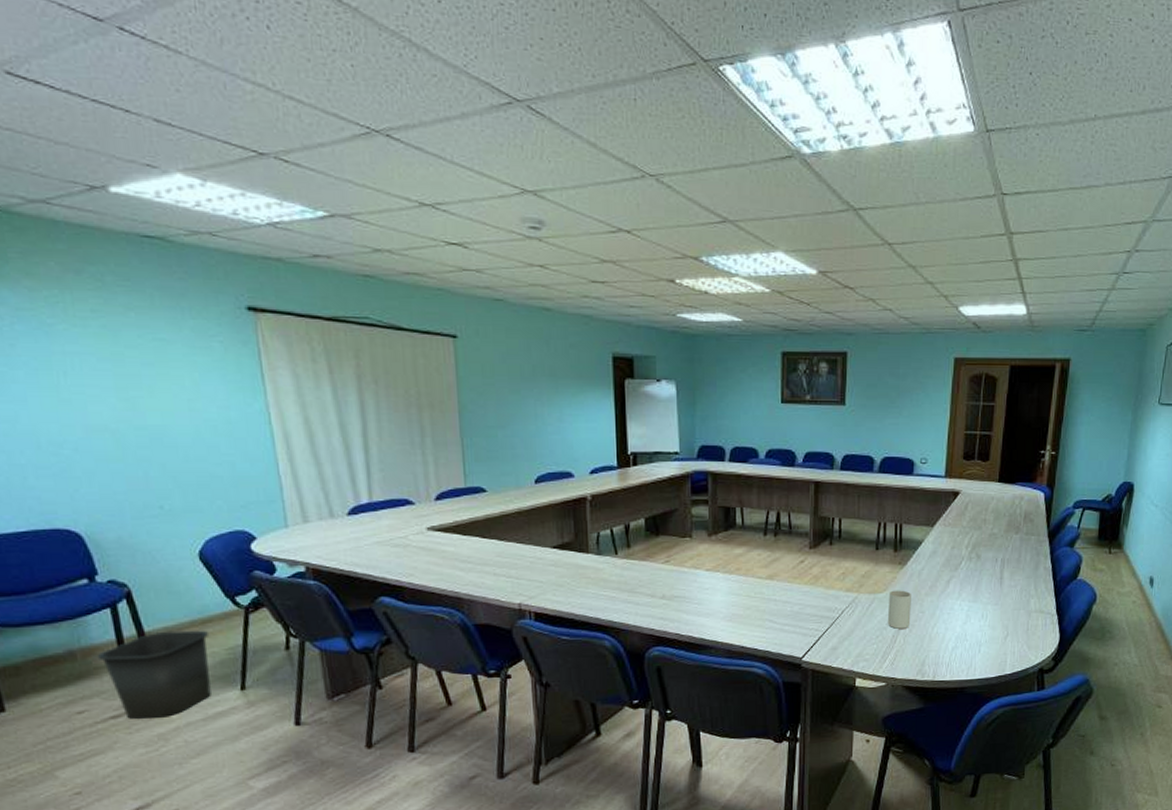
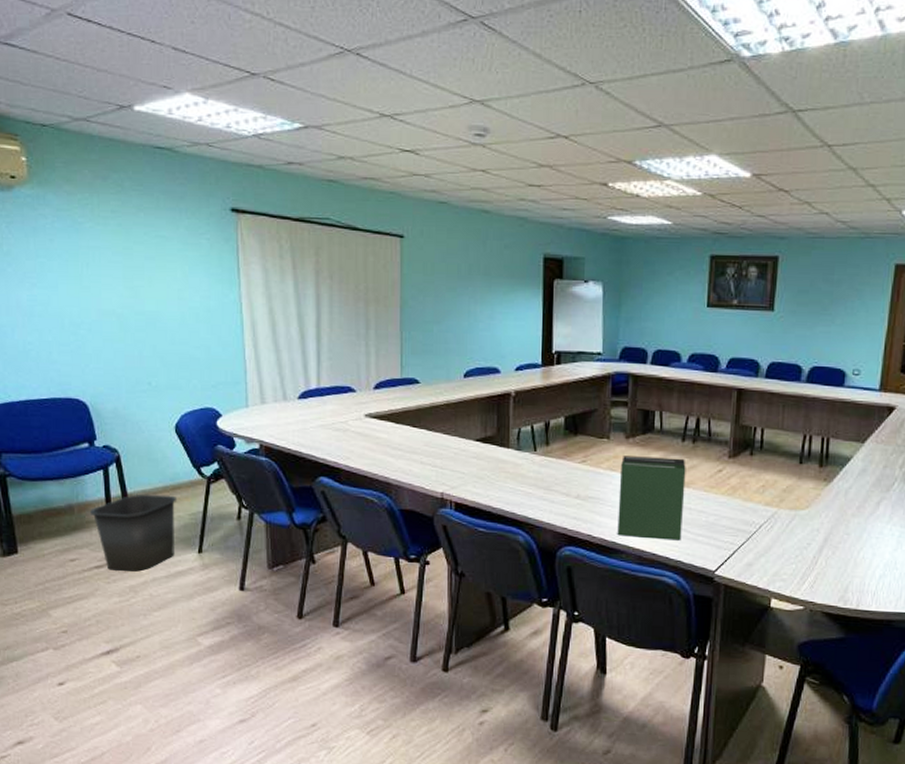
binder: none [704,552,770,632] -> present [617,456,686,541]
cup: present [888,590,911,629] -> none [809,508,836,550]

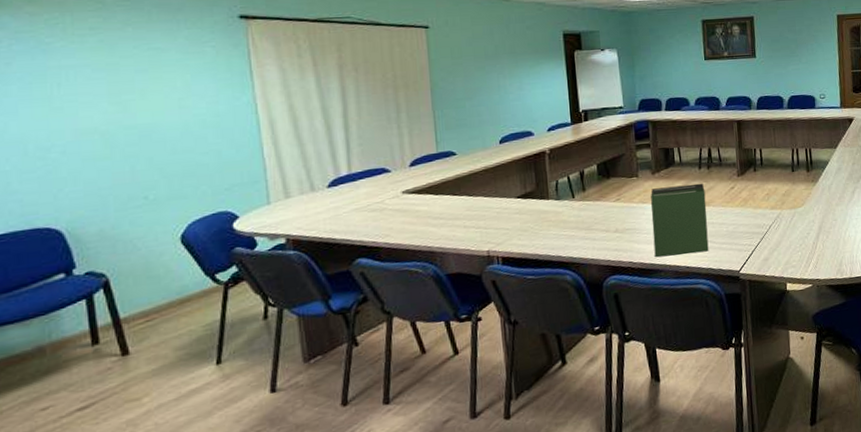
waste bin: present [89,494,178,572] -> none [67,310,187,409]

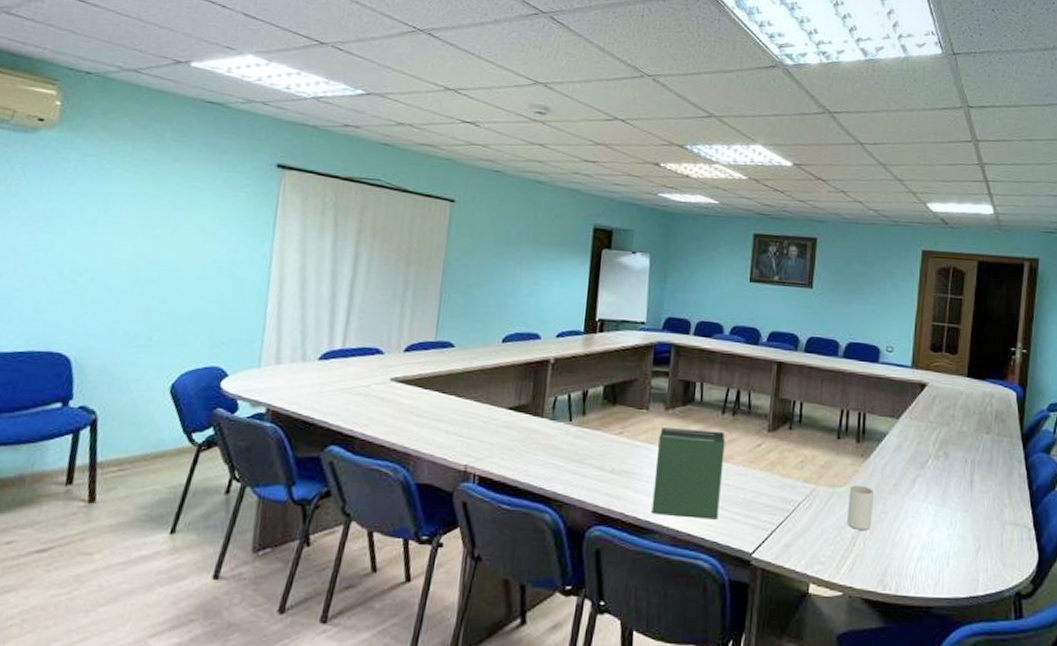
cup: none [806,203,827,237] -> present [847,485,873,530]

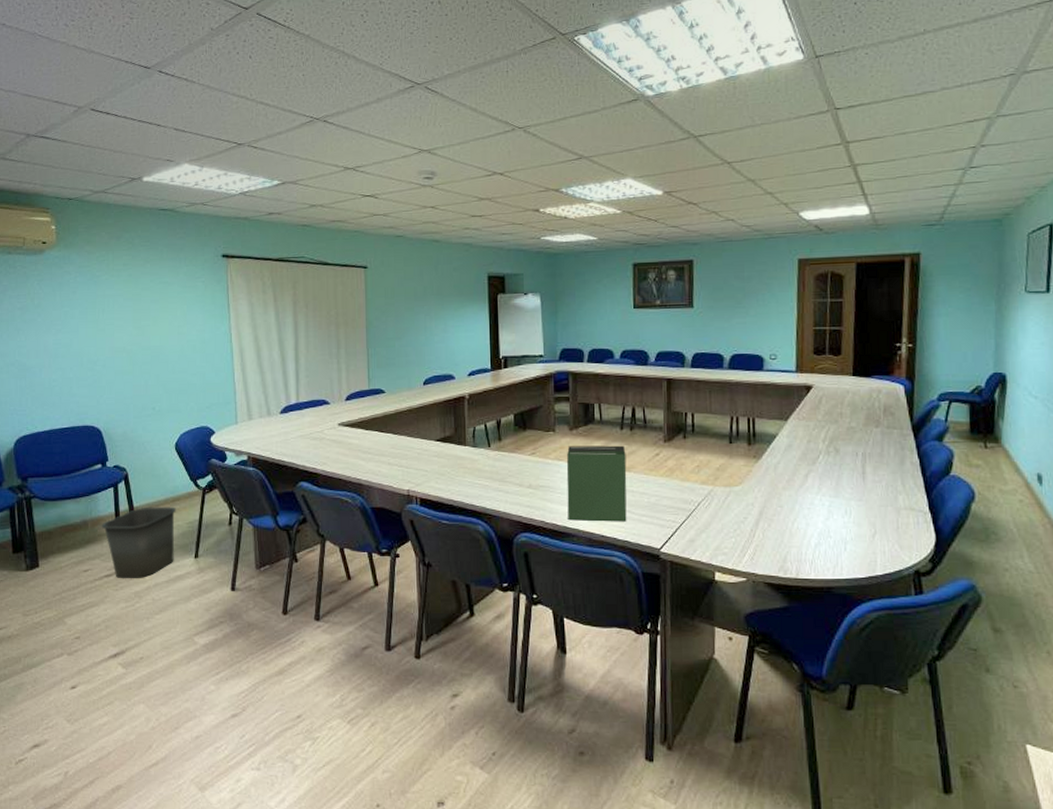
waste bin: none [43,462,158,558] -> present [101,506,177,579]
cup: present [847,485,873,530] -> none [744,483,769,523]

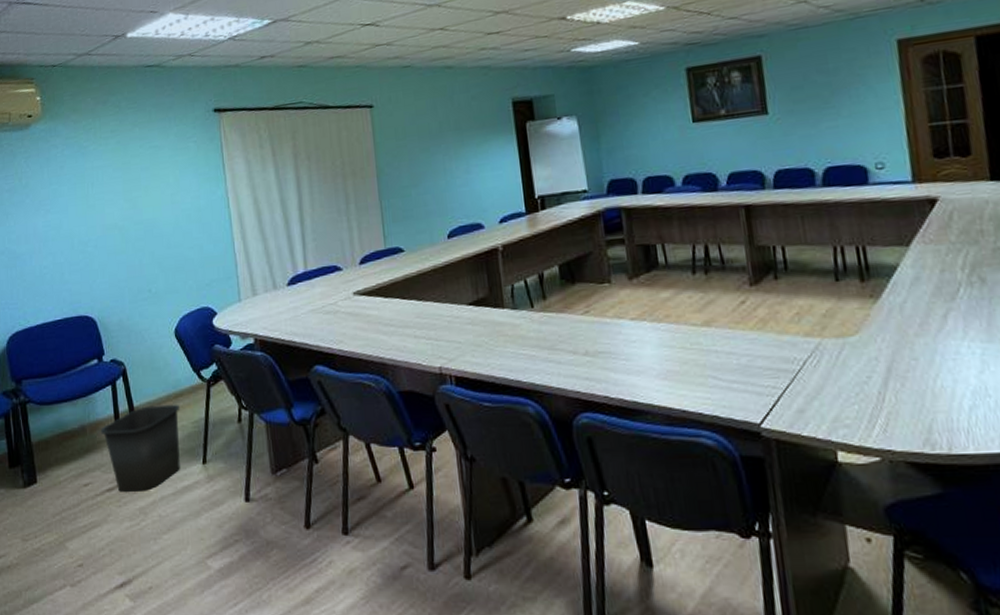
binder: present [566,445,627,522] -> none [628,293,713,394]

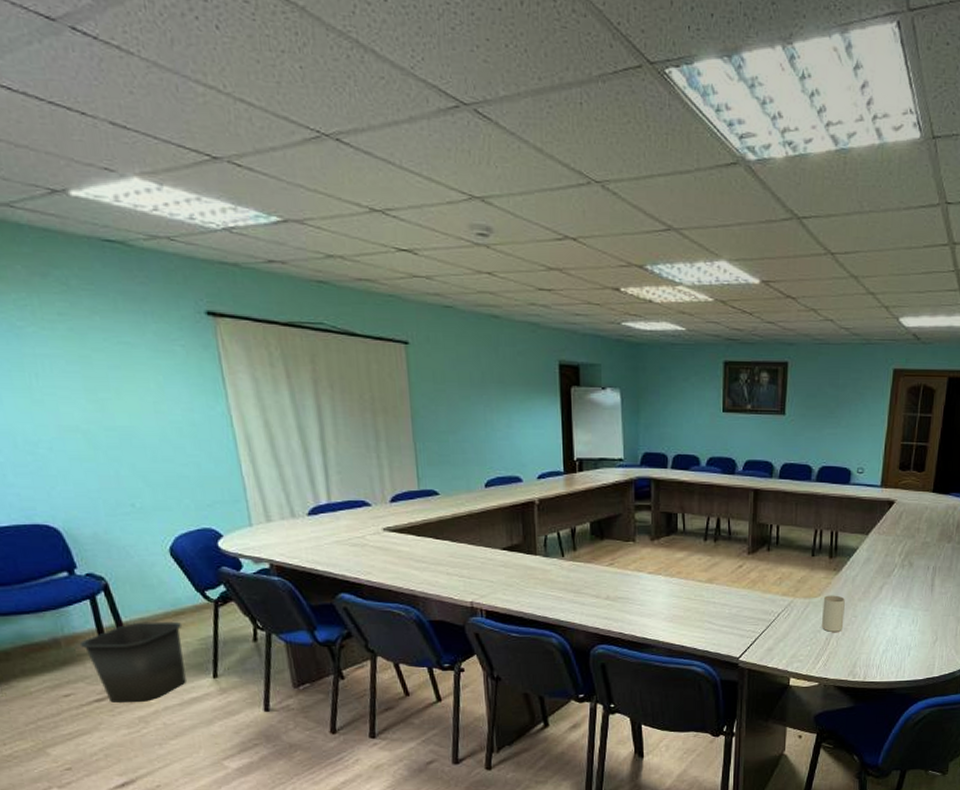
cup: none [863,330,901,383] -> present [822,595,845,632]

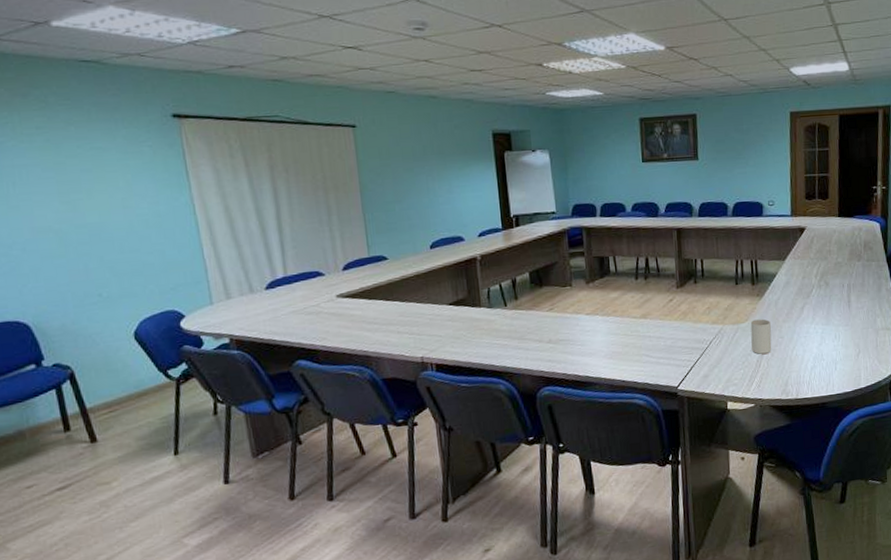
waste bin: present [79,621,186,704] -> none [44,402,148,490]

